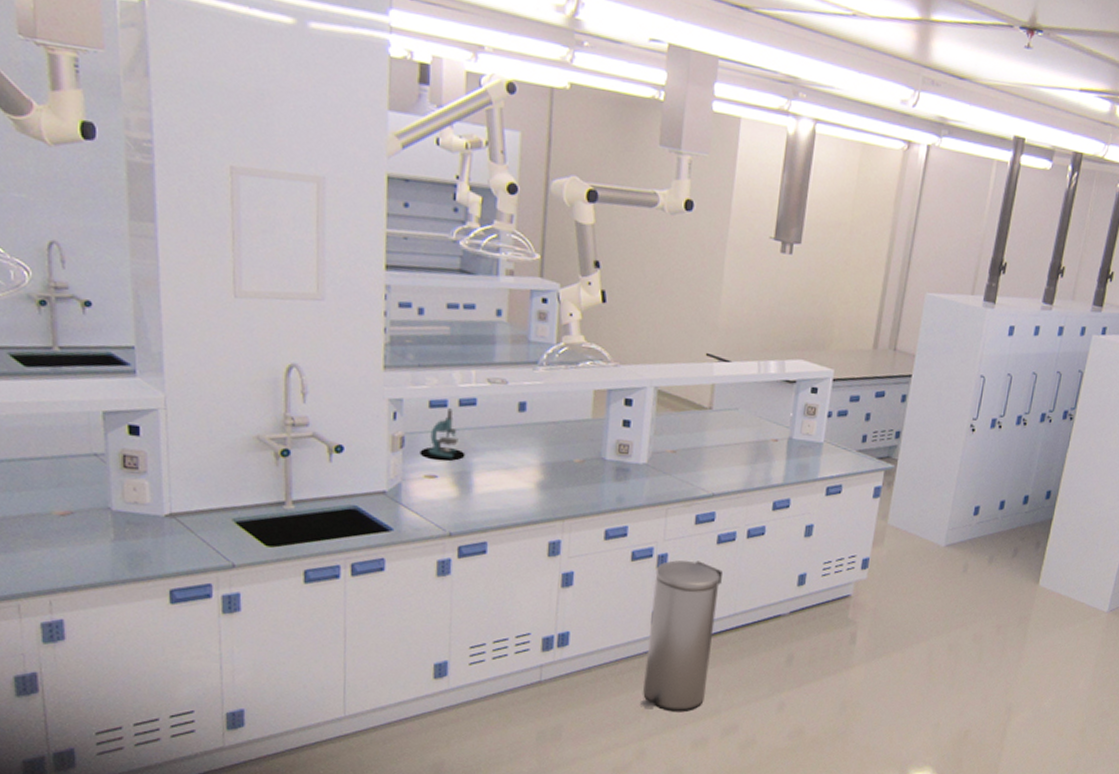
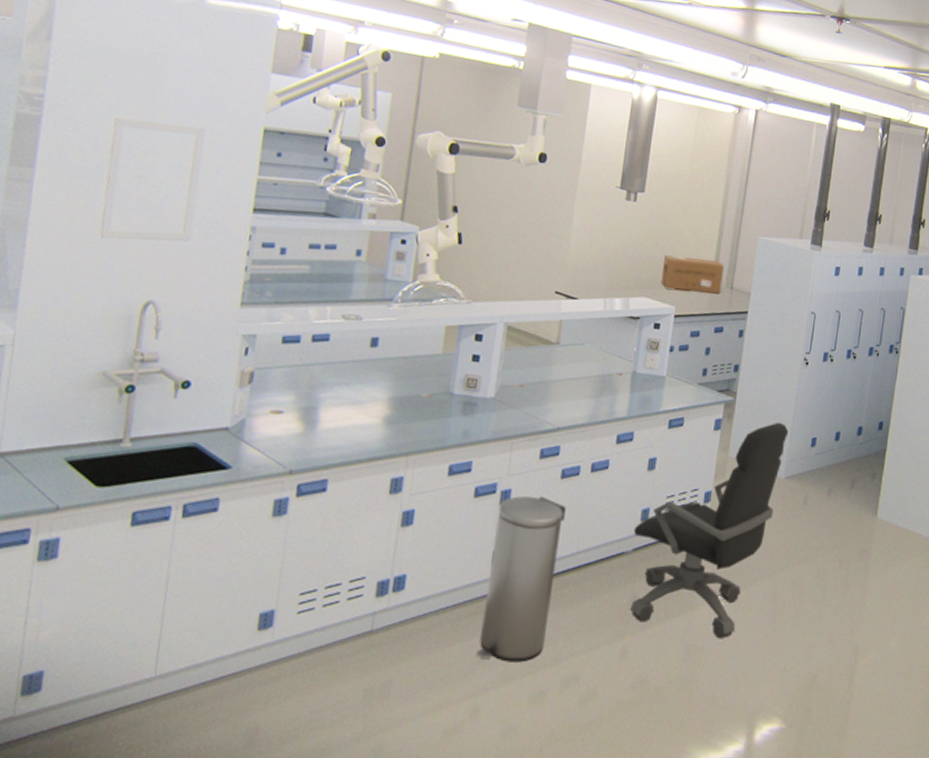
microscope: present [420,408,465,461] -> none [268,344,314,396]
office chair: none [786,490,951,695] -> present [629,422,789,638]
box: none [818,314,887,356] -> present [660,255,724,294]

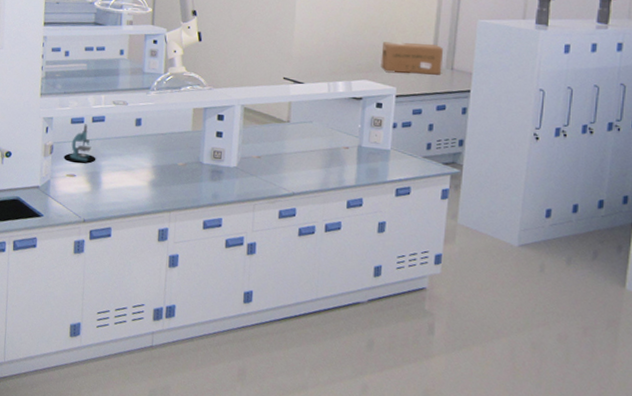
microscope: none [268,344,314,396] -> present [64,124,96,164]
pedal bin: present [476,496,566,663] -> none [235,248,304,385]
office chair: present [629,422,789,638] -> none [367,193,520,387]

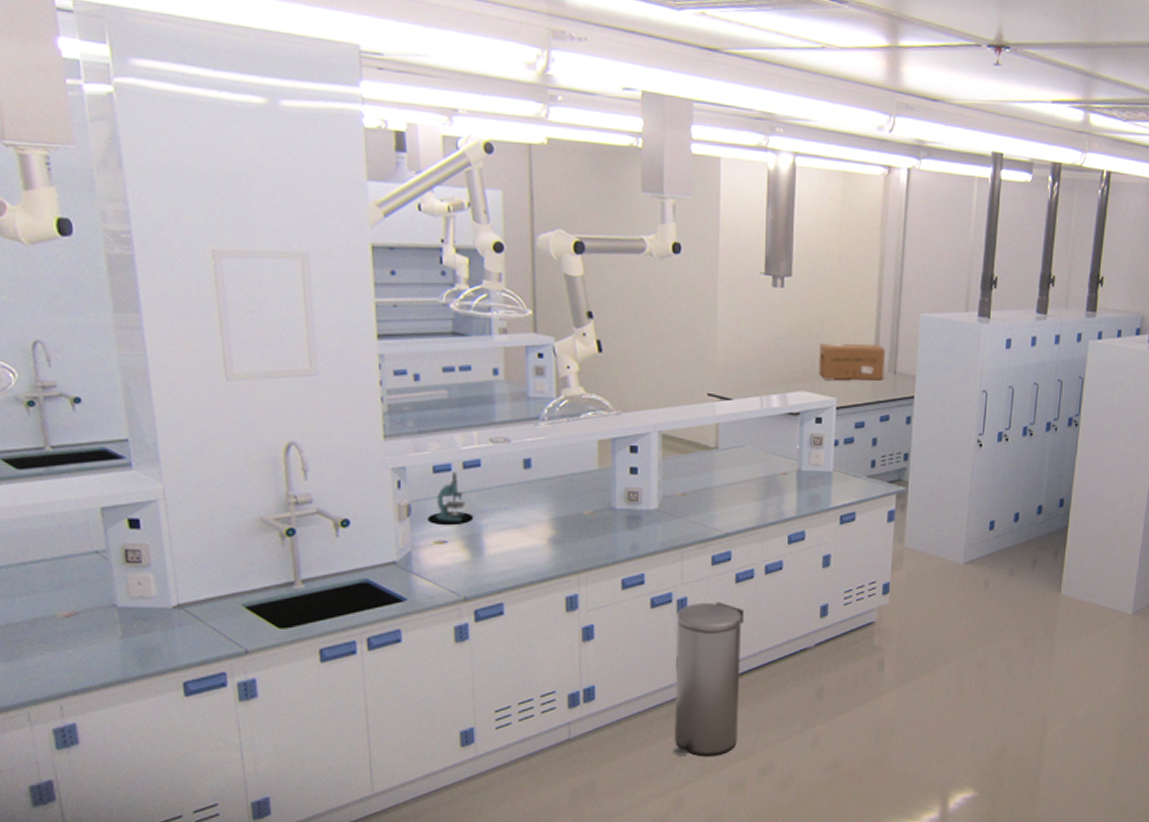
pedal bin: none [235,248,304,385] -> present [672,602,744,757]

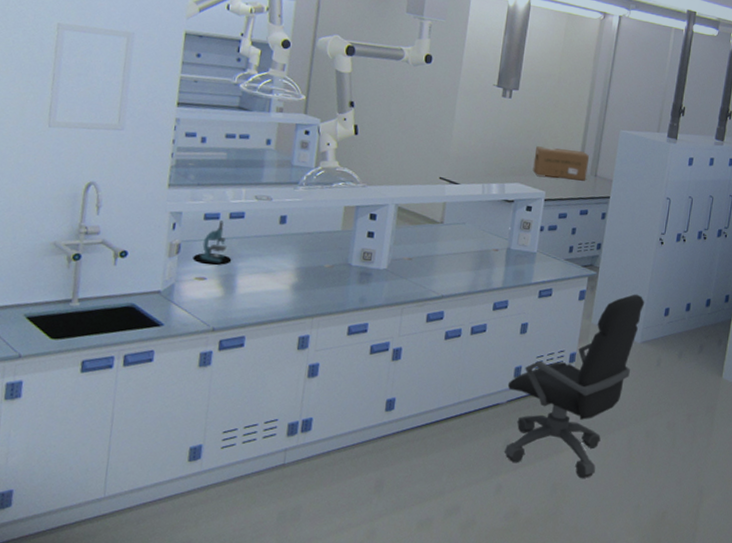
pedal bin: present [672,602,744,757] -> none [372,354,449,494]
office chair: none [814,508,965,720] -> present [503,294,645,478]

